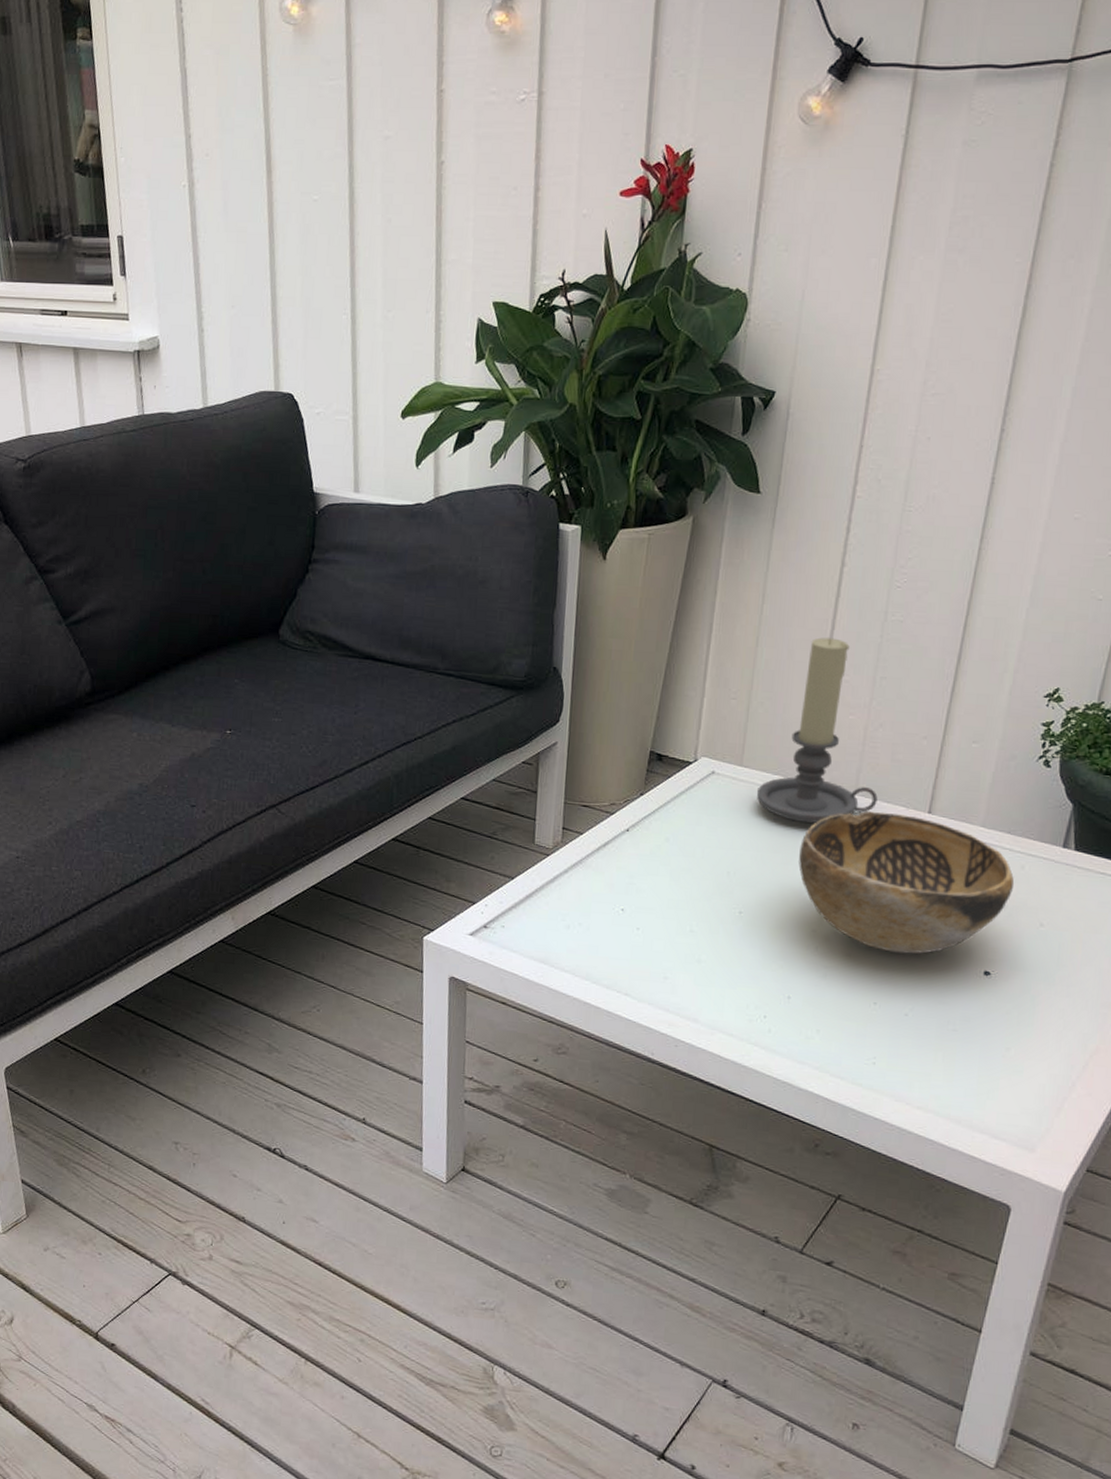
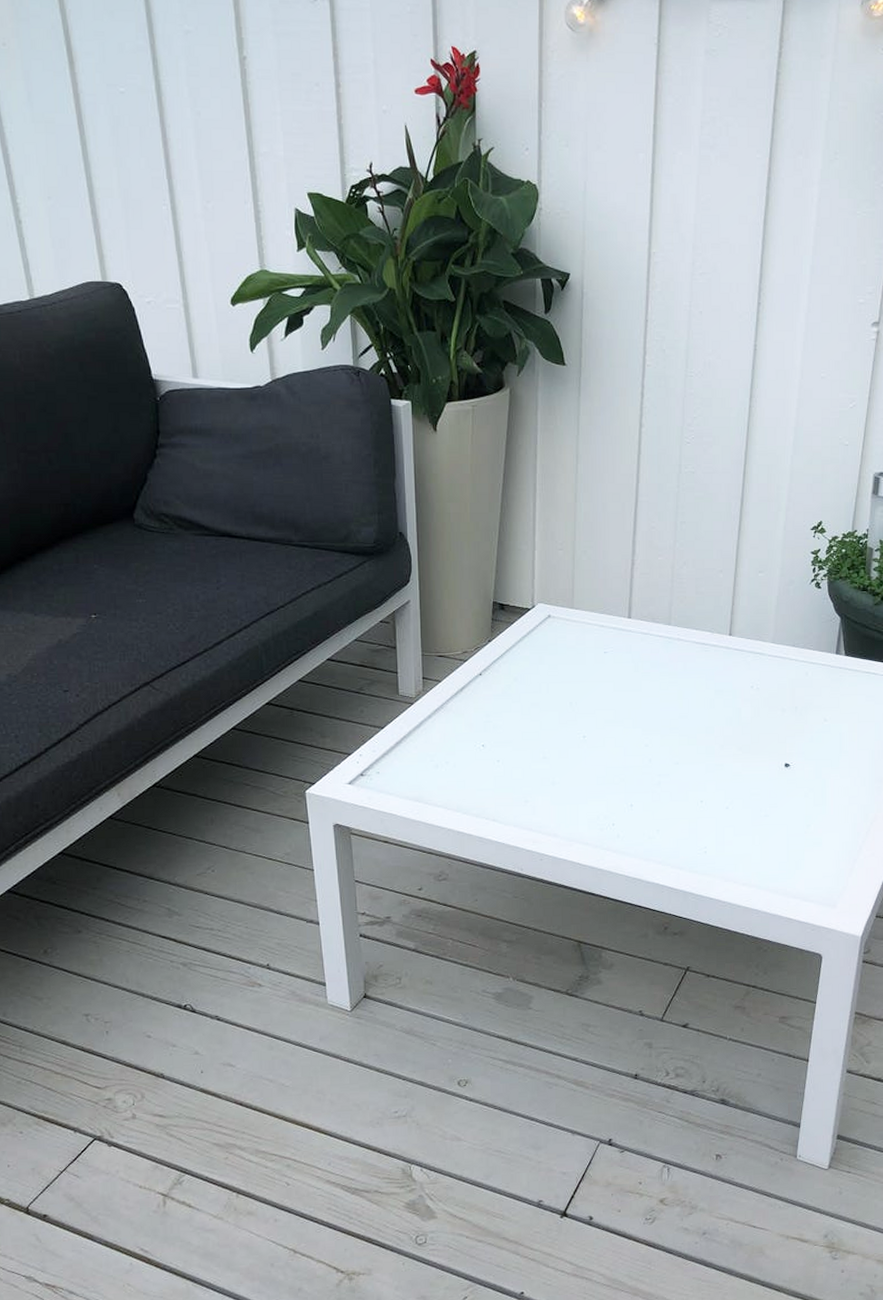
candle holder: present [756,637,878,824] -> none [587,490,688,654]
decorative bowl: present [799,811,1015,954] -> none [628,638,802,757]

